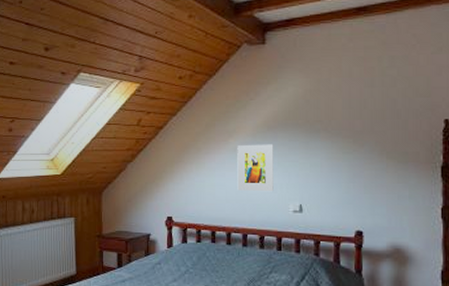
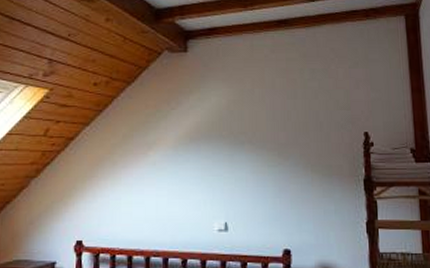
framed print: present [237,144,274,192] -> none [157,157,197,210]

